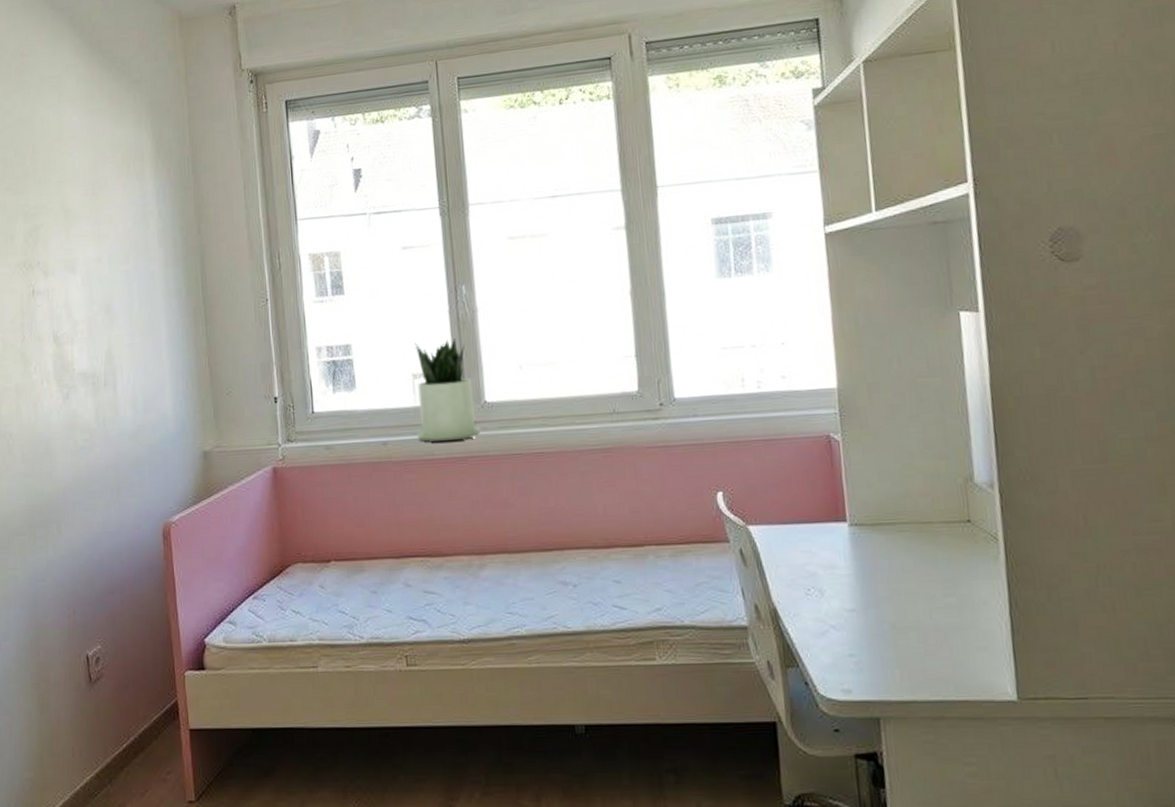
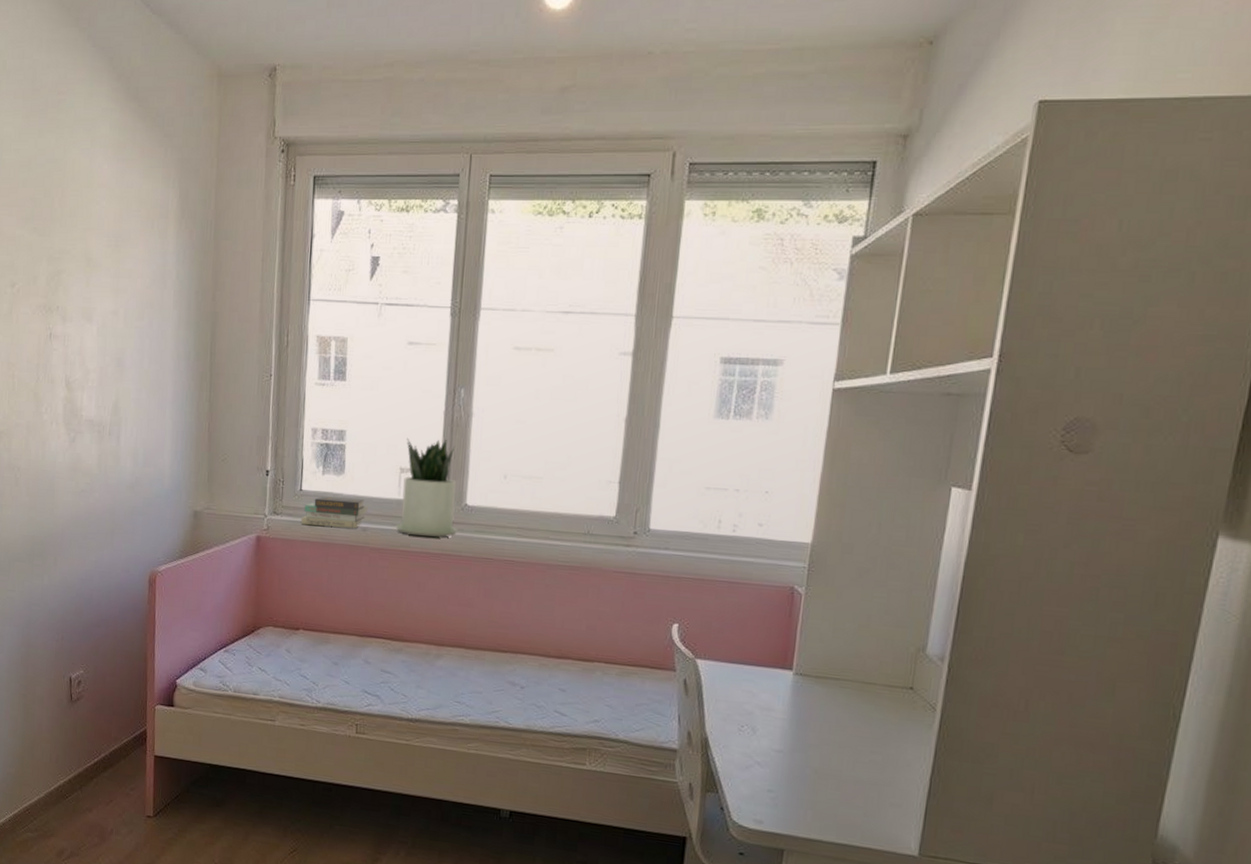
books: none [316,412,386,448] -> present [300,496,369,528]

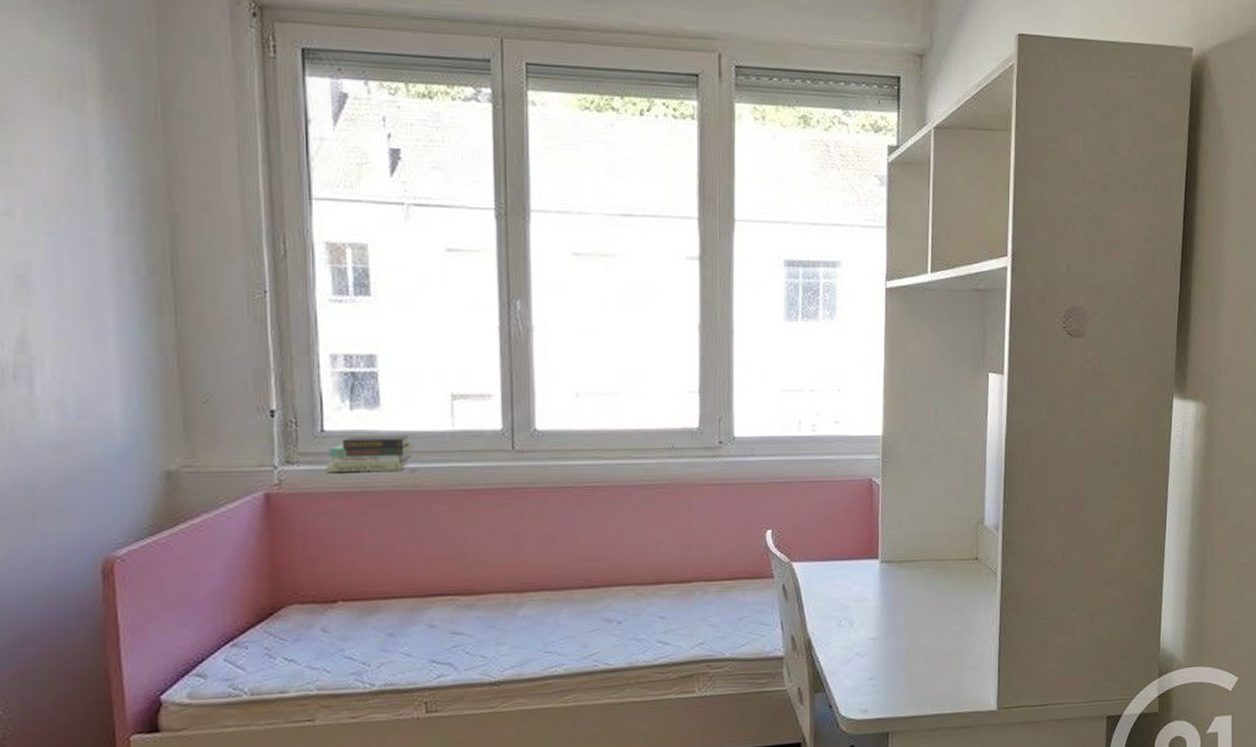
planter: present [395,437,459,538] -> none [452,358,529,471]

